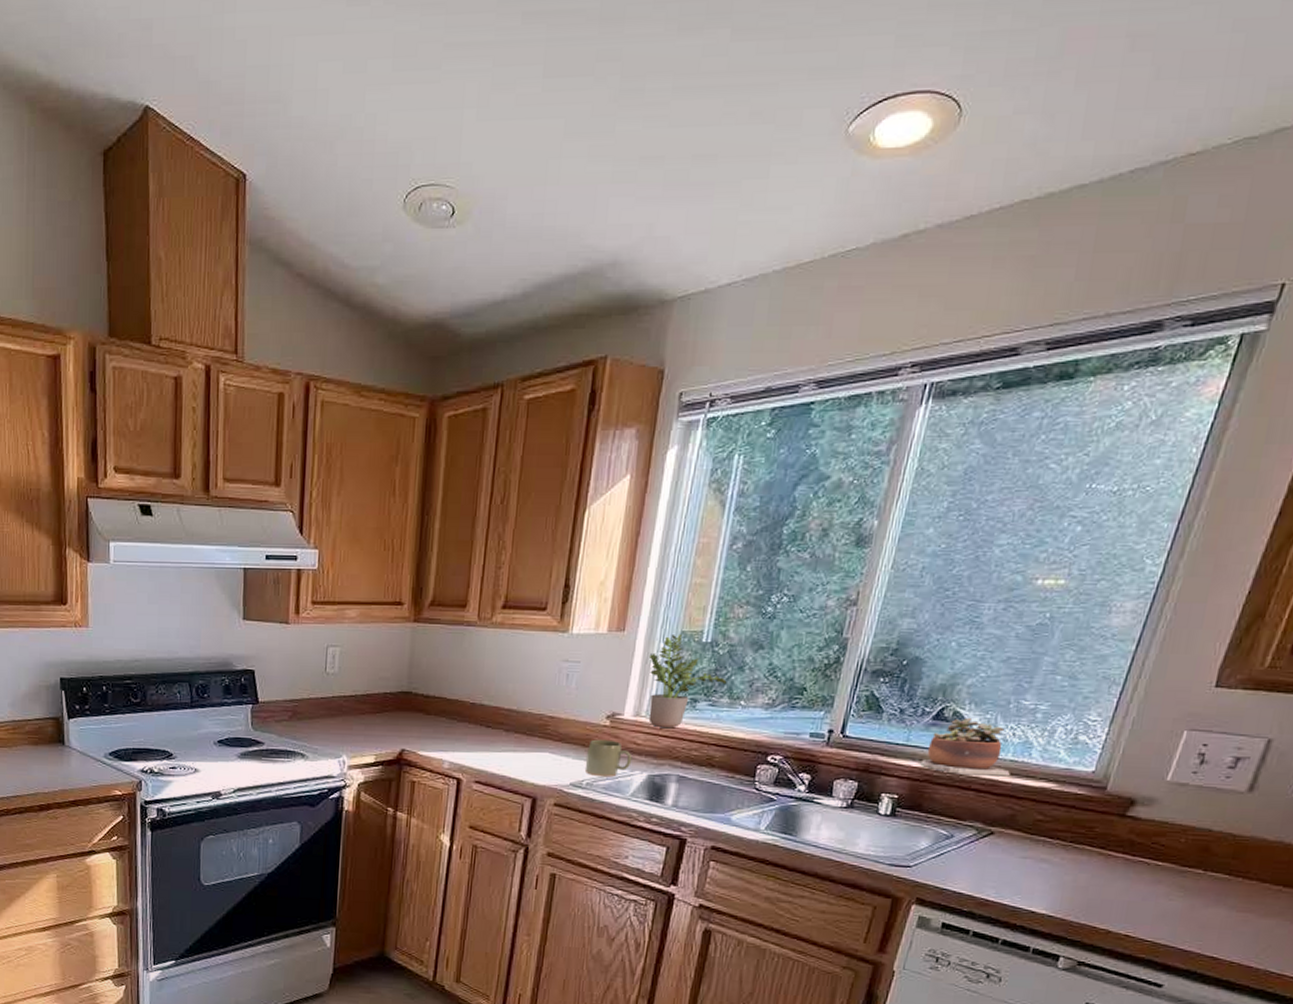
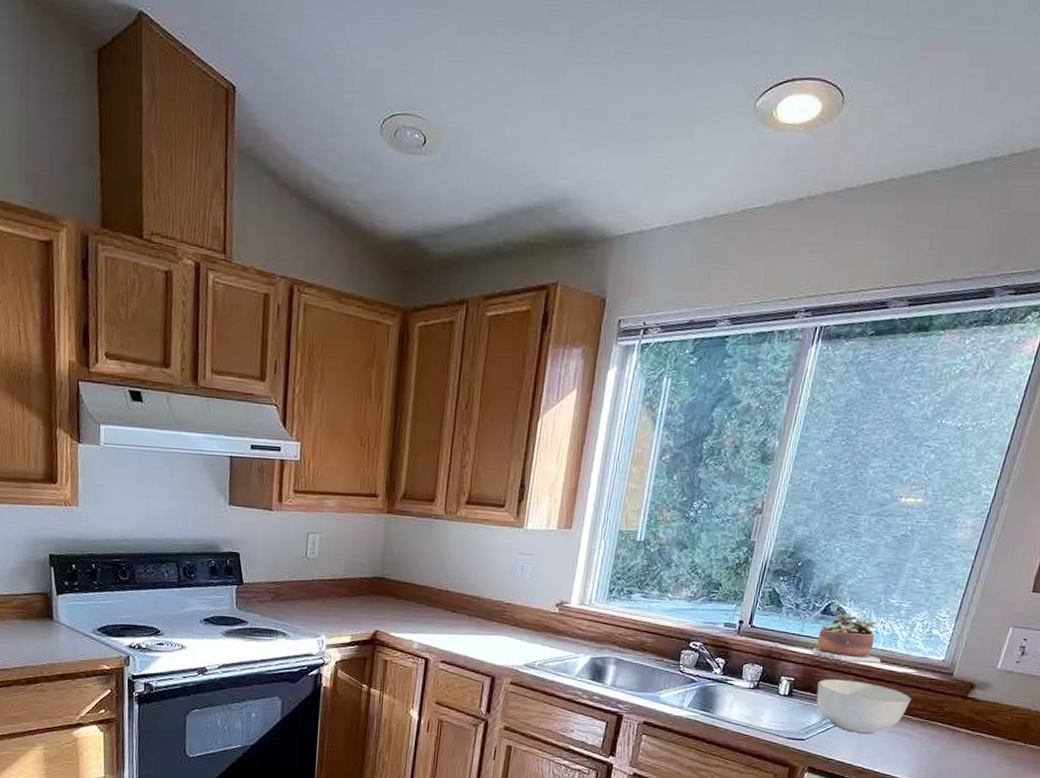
mug: present [584,739,632,777] -> none [537,624,578,659]
potted plant: present [648,633,727,727] -> none [591,532,657,616]
bowl: none [926,795,1052,860] -> present [816,678,912,734]

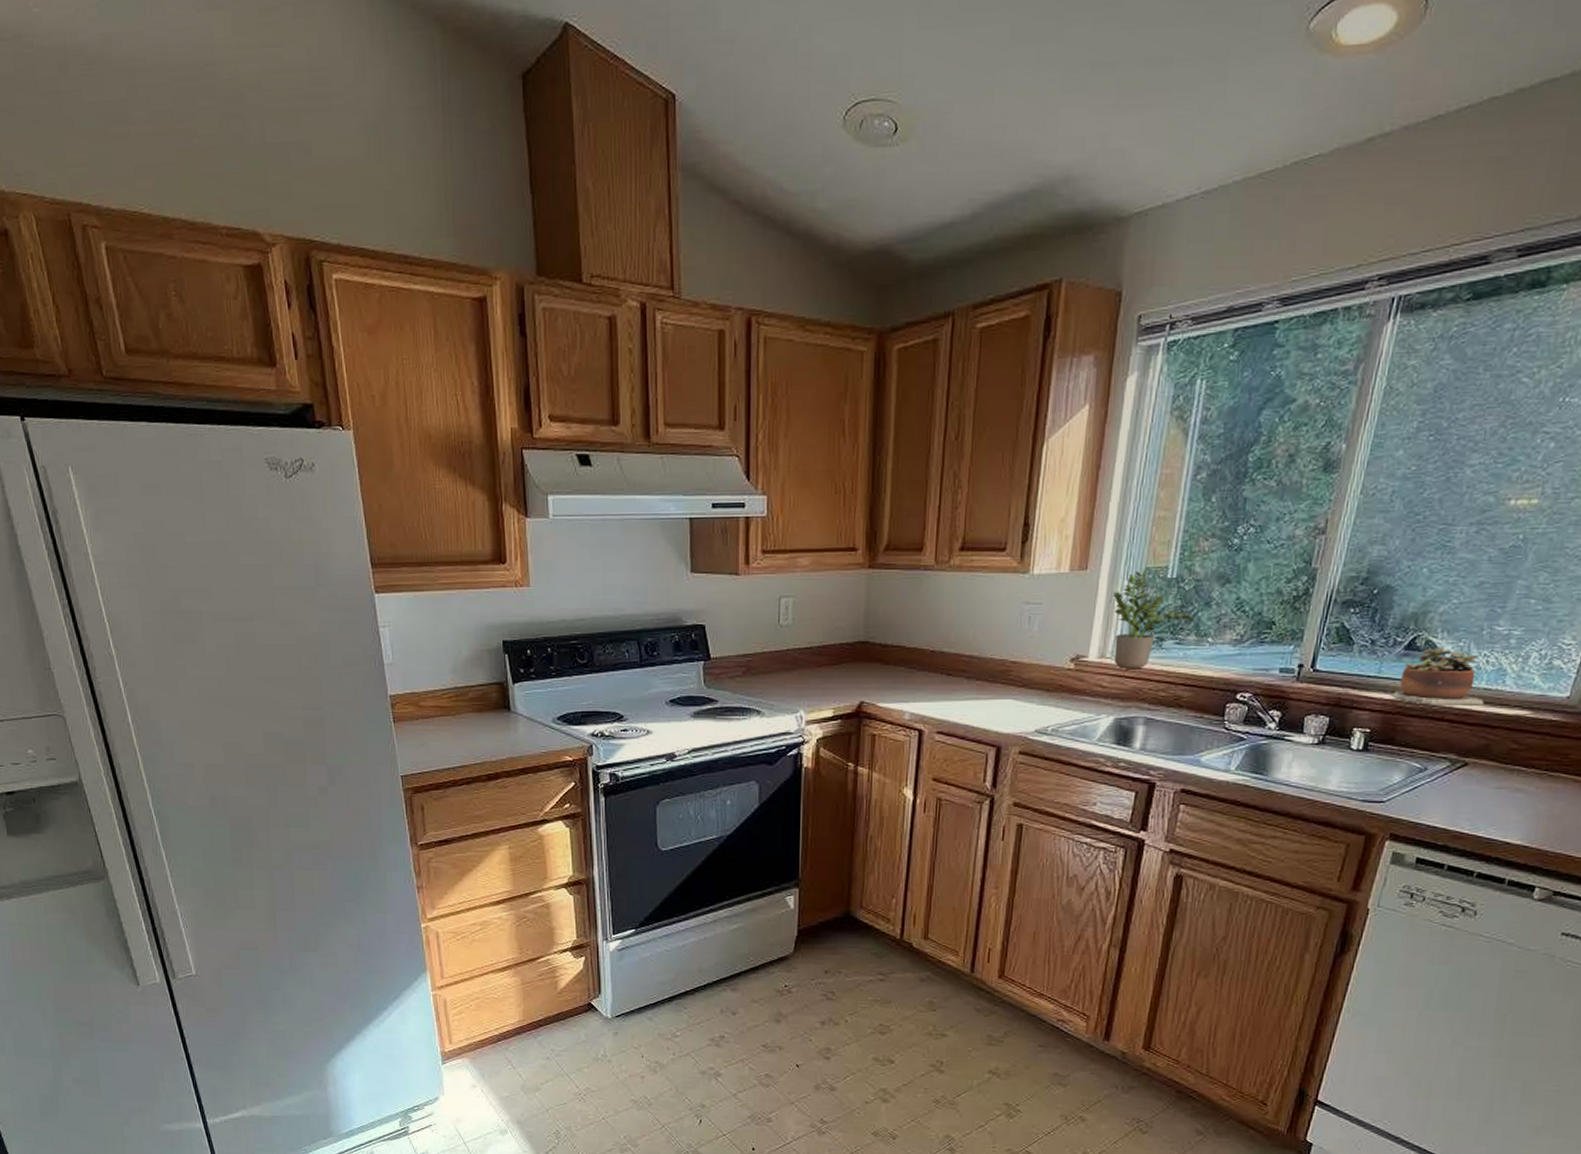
potted plant: none [591,532,657,616] -> present [1112,570,1194,668]
bowl: present [816,678,912,734] -> none [1399,727,1526,792]

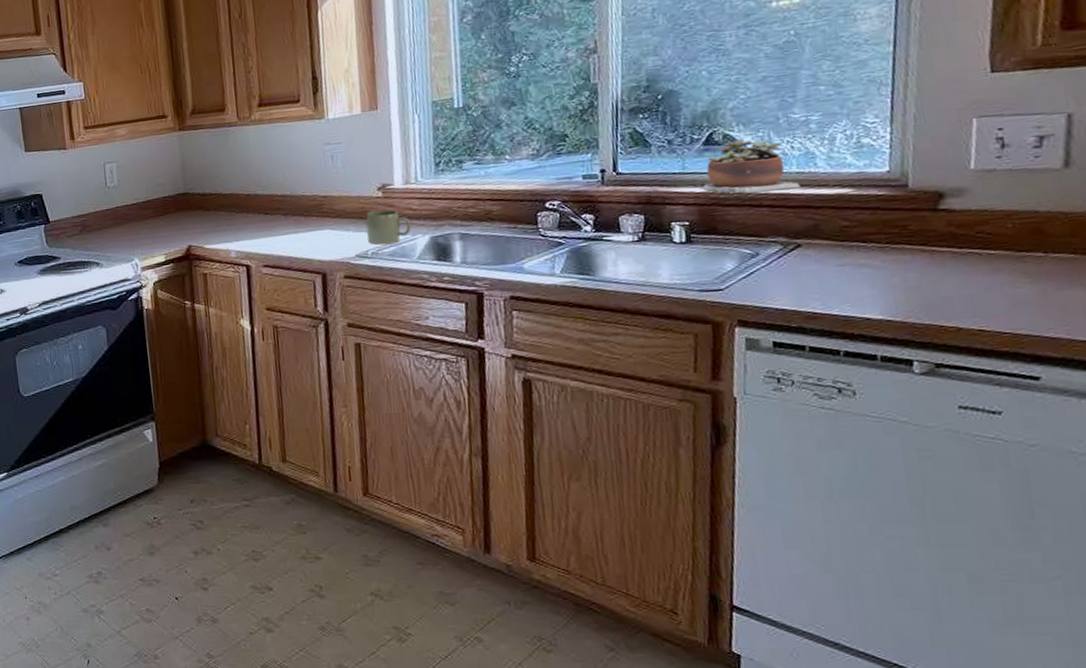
mug: none [1049,683,1098,722] -> present [365,209,412,246]
potted plant: present [1112,570,1194,668] -> none [405,103,488,191]

